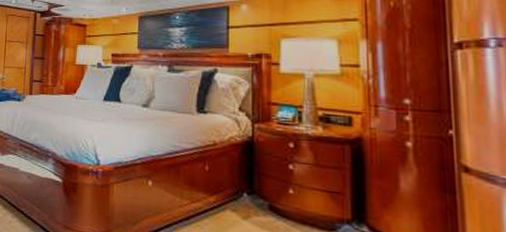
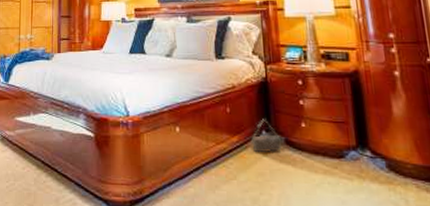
bag: none [229,181,265,217] -> present [250,119,283,153]

